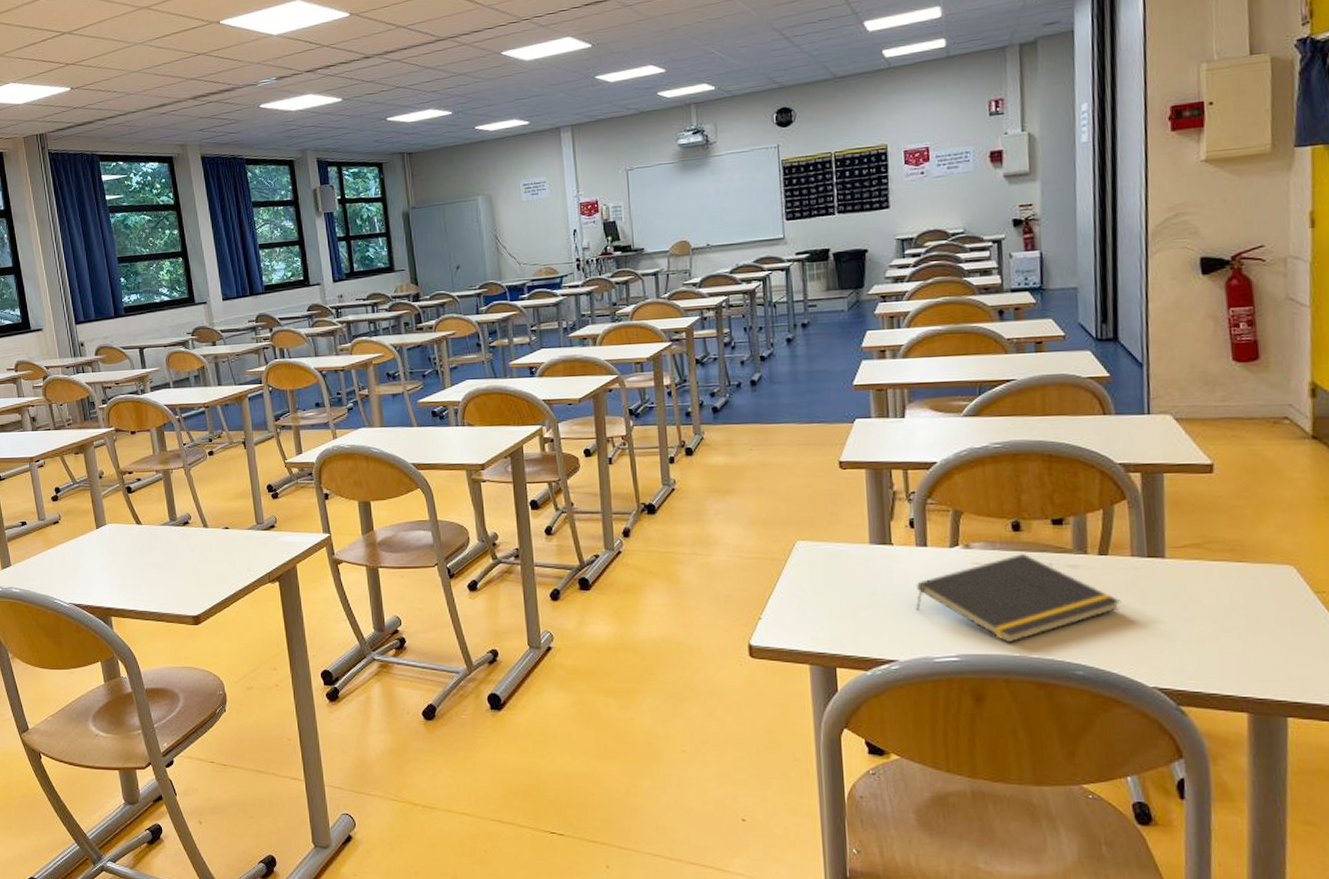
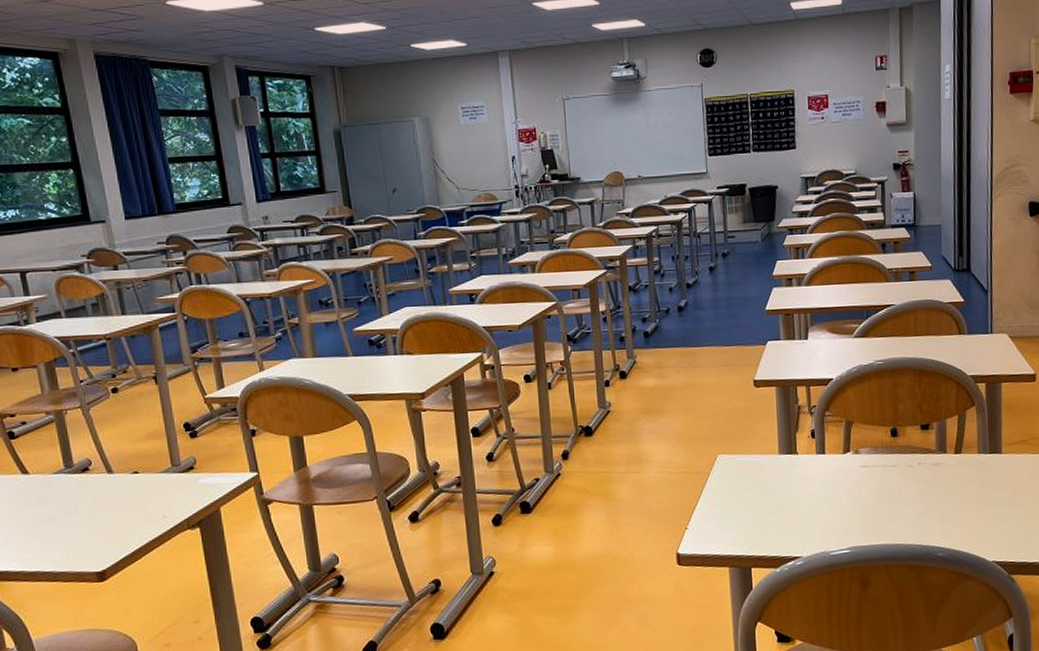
notepad: present [915,554,1121,644] -> none [816,456,971,534]

